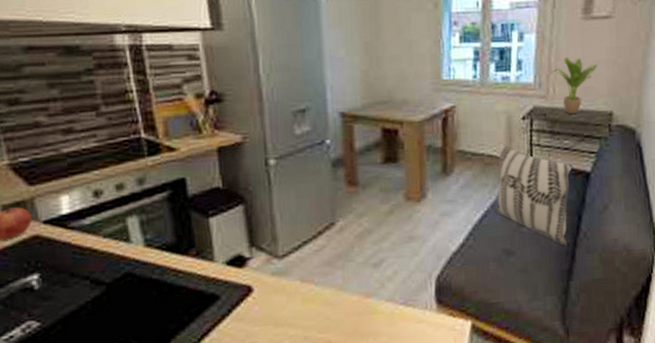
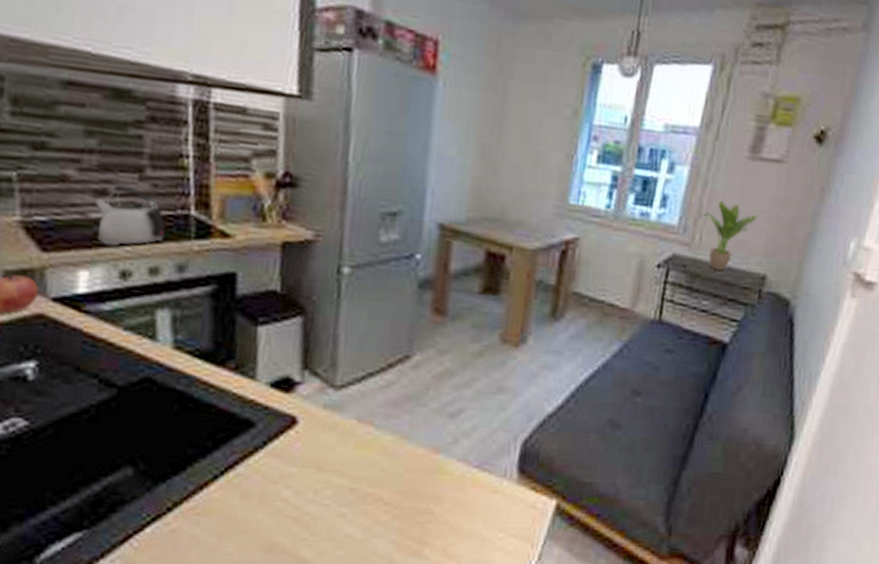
kettle: none [64,122,123,173] -> present [95,185,165,246]
pillow: present [495,142,572,246] -> none [607,290,708,428]

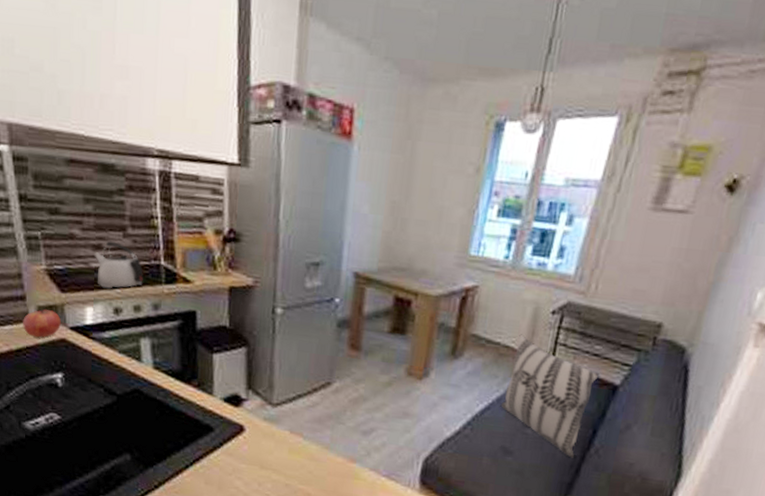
pillow: none [607,290,708,428] -> present [500,334,599,458]
potted plant: present [699,201,759,271] -> none [596,252,658,319]

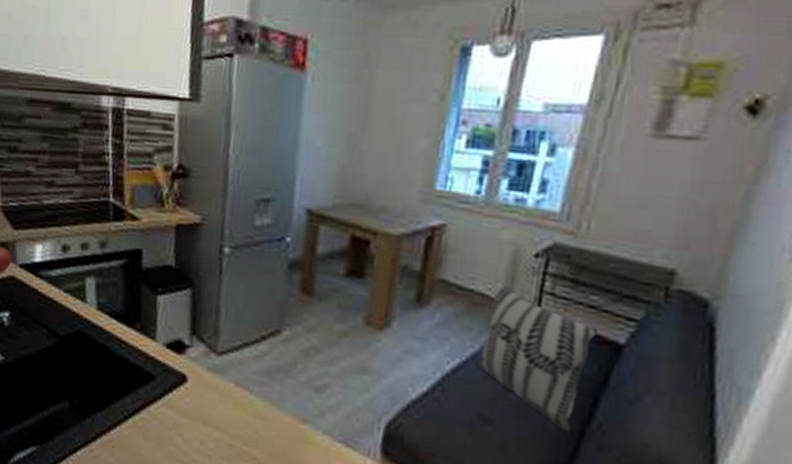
kettle: present [94,241,143,289] -> none [46,178,92,226]

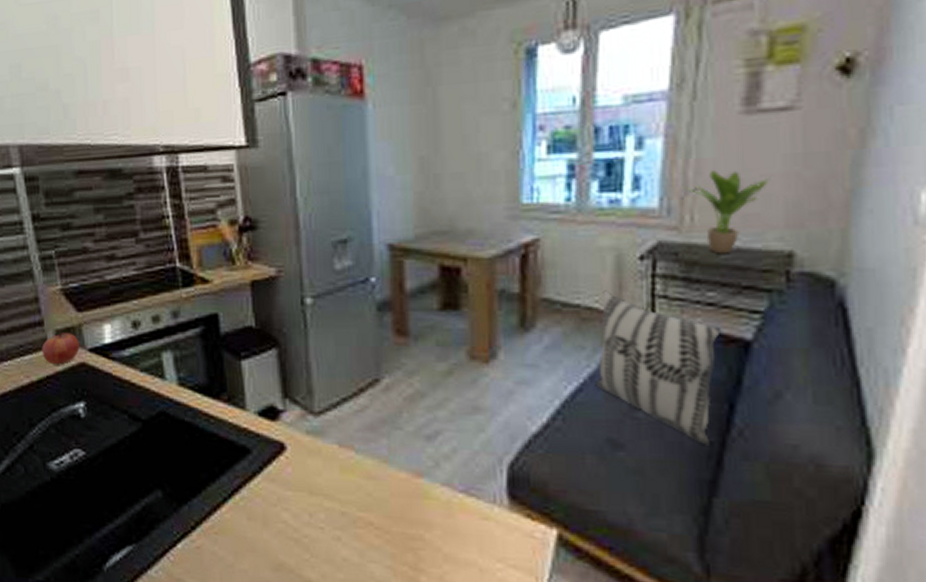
potted plant: none [587,186,665,264] -> present [685,171,769,254]

